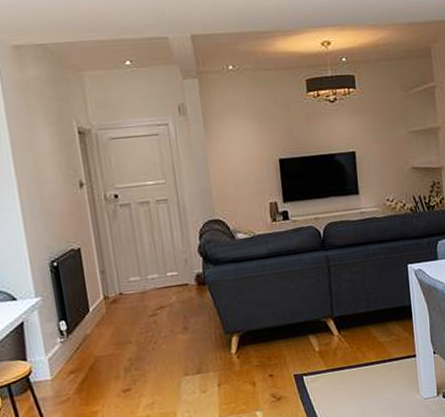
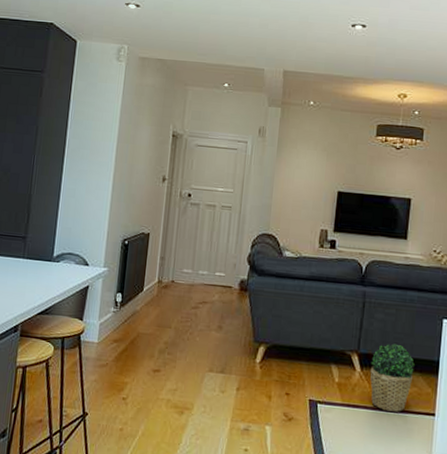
potted plant: none [347,299,390,365] -> present [370,343,415,412]

